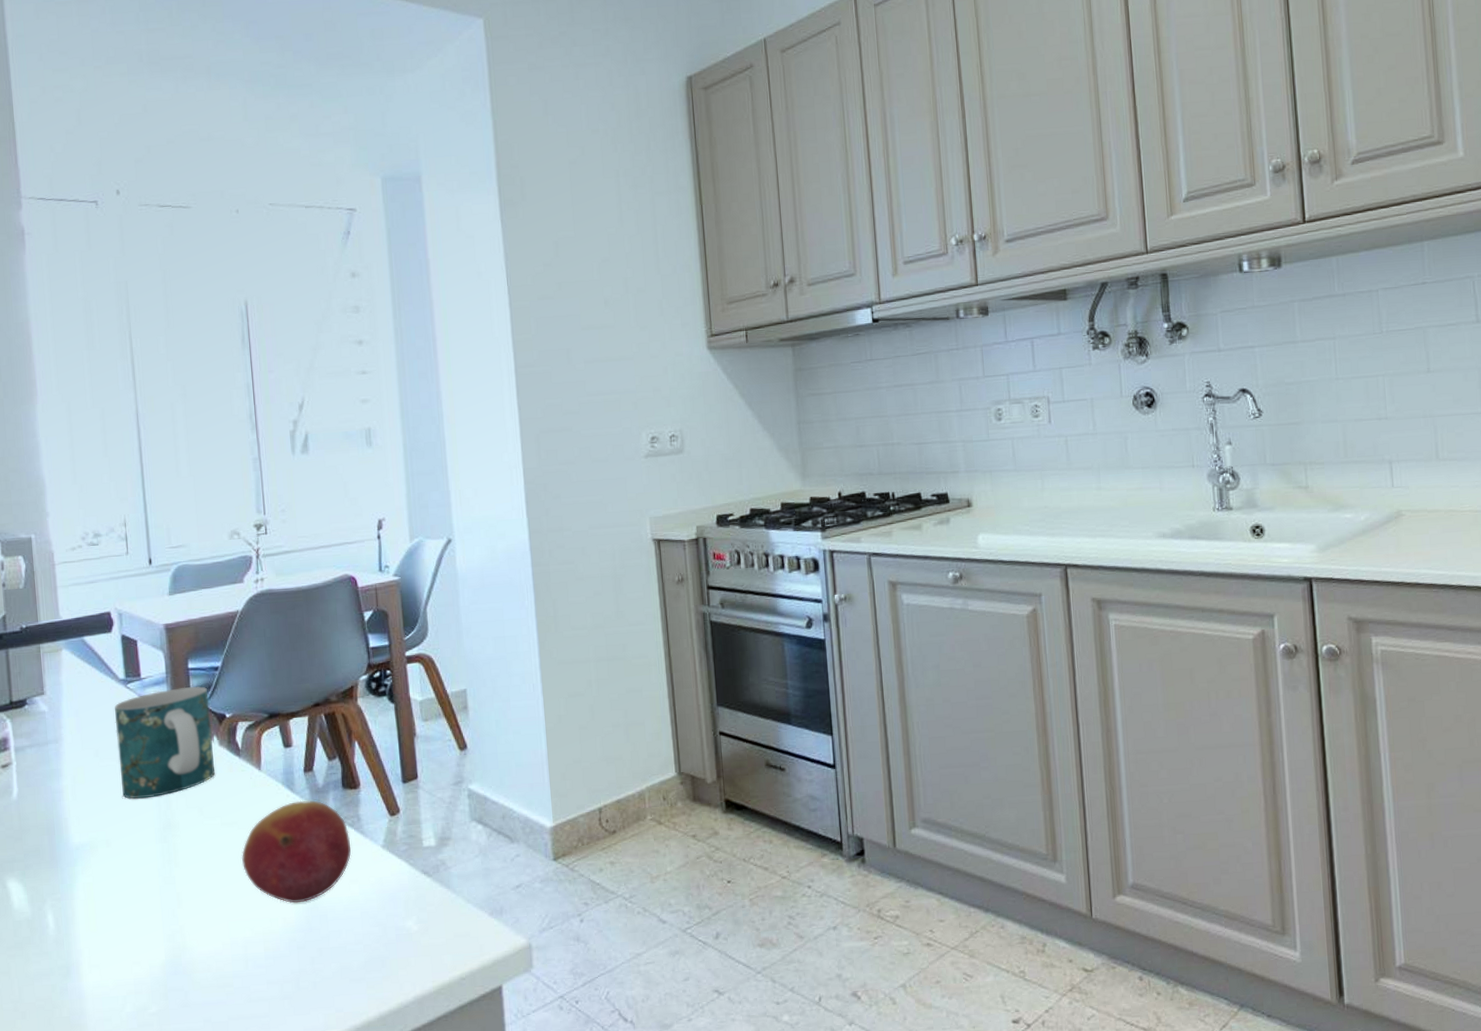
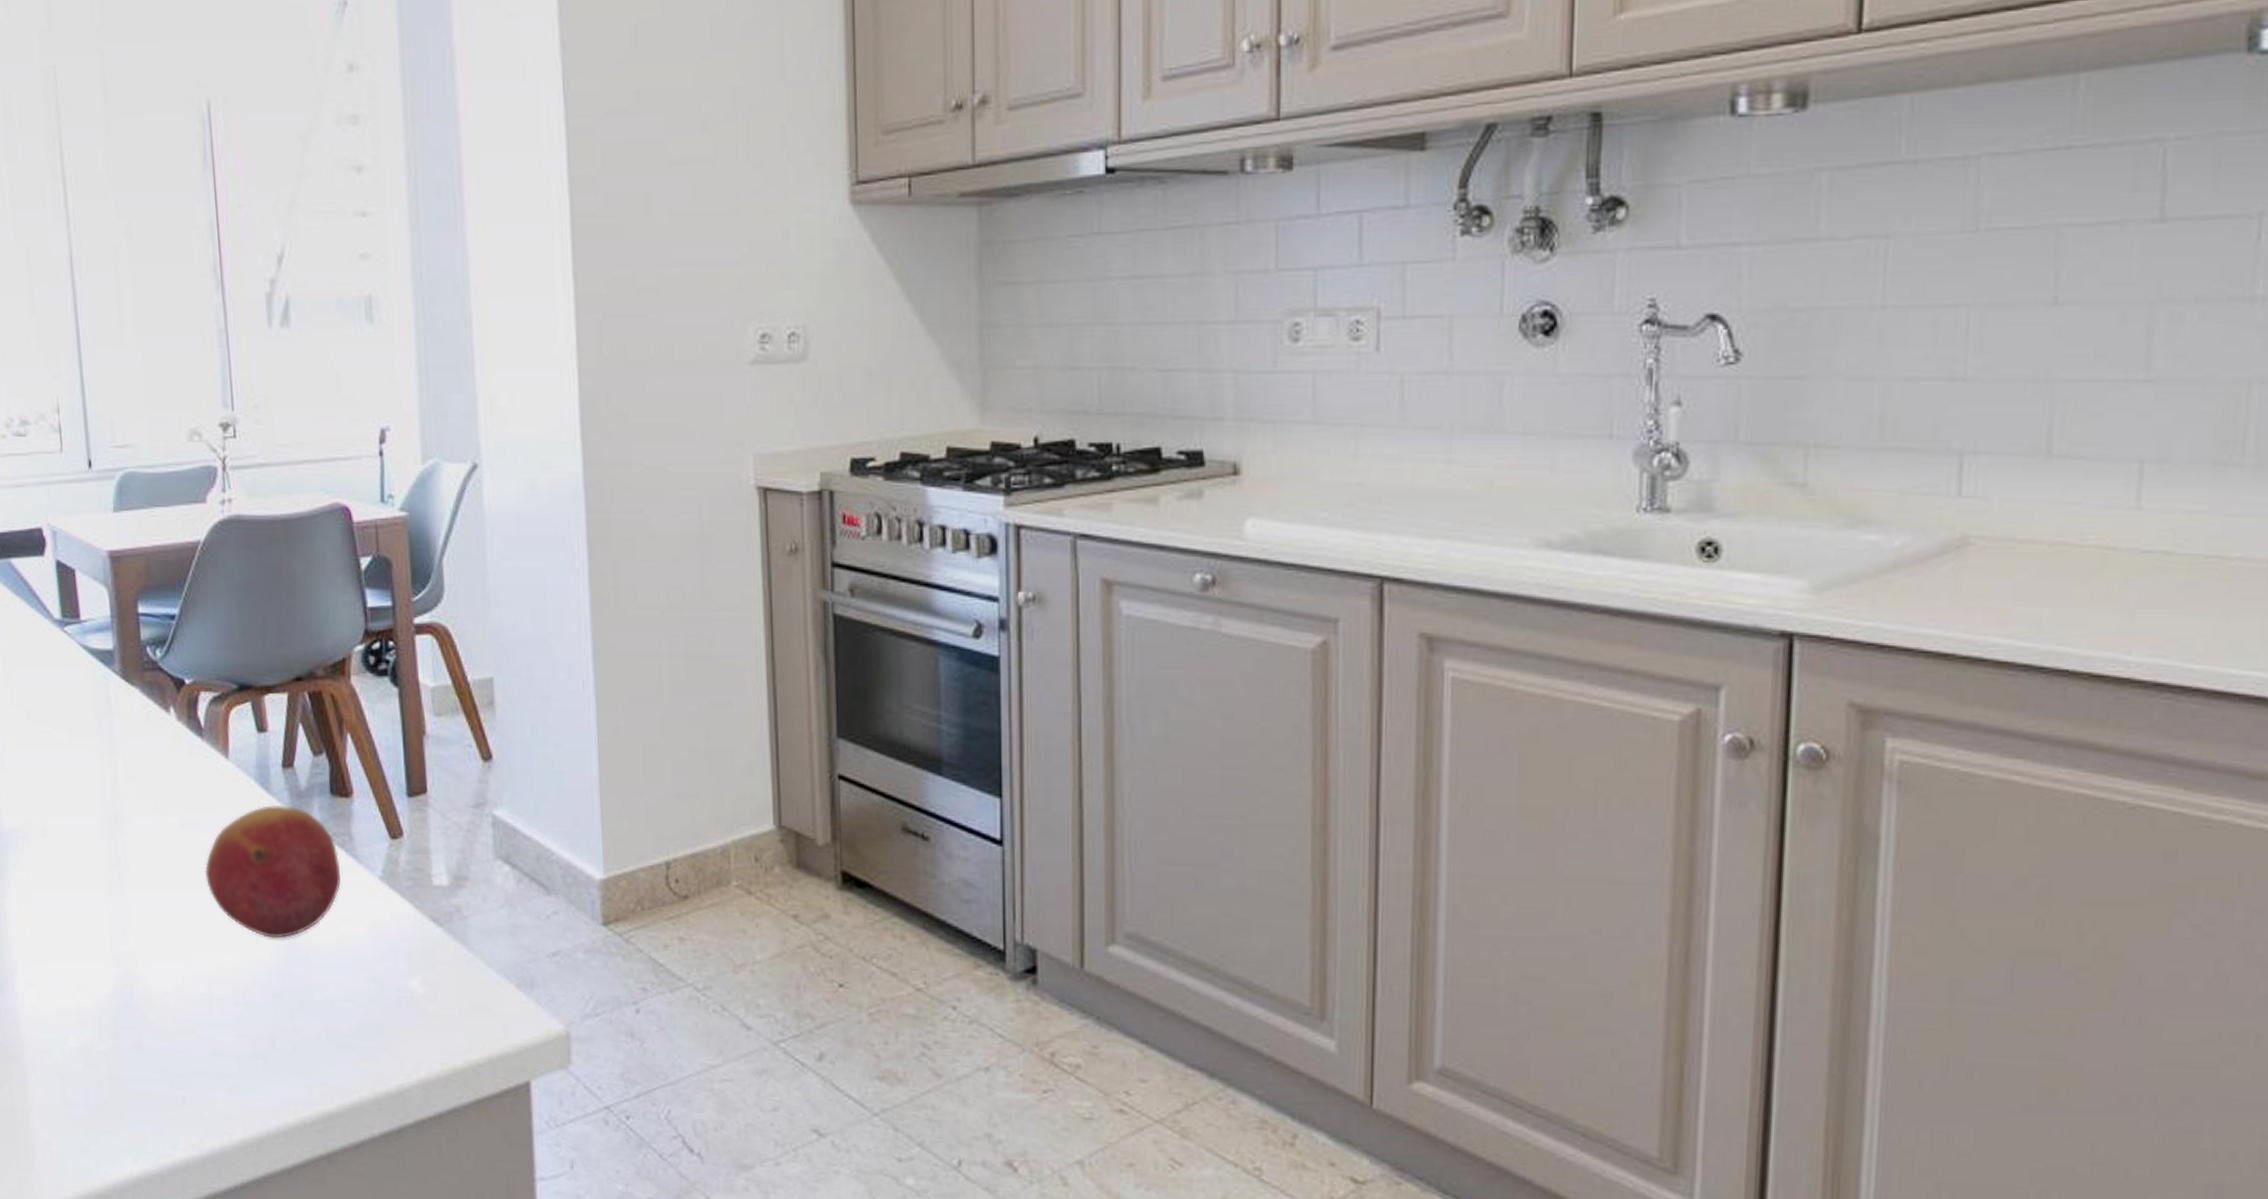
mug: present [115,686,215,800] -> none [49,637,172,779]

